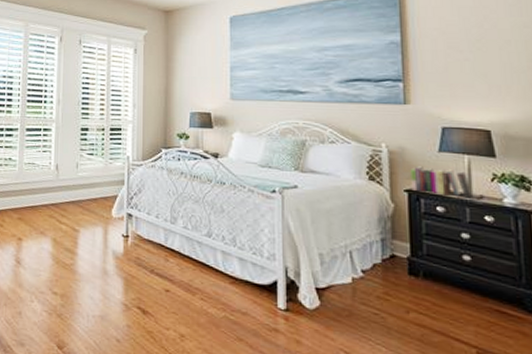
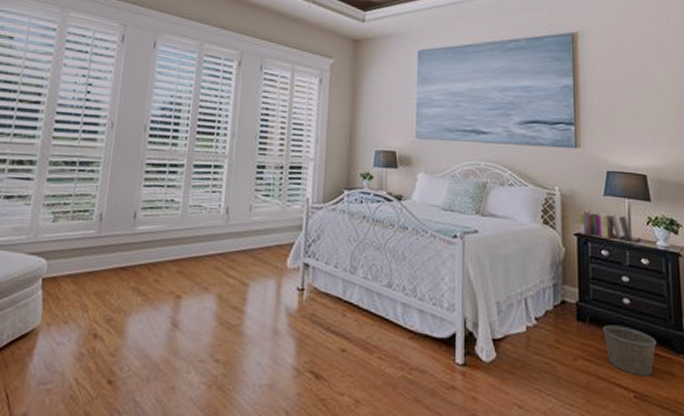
basket: none [439,280,505,333] -> present [603,325,657,376]

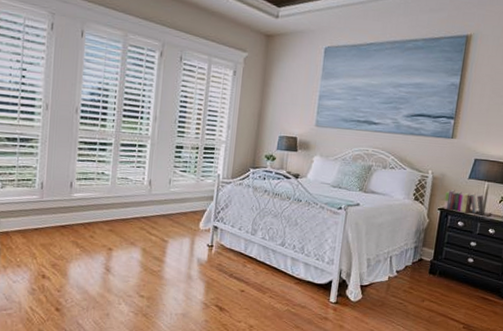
basket: present [603,325,657,376] -> none [448,277,489,313]

